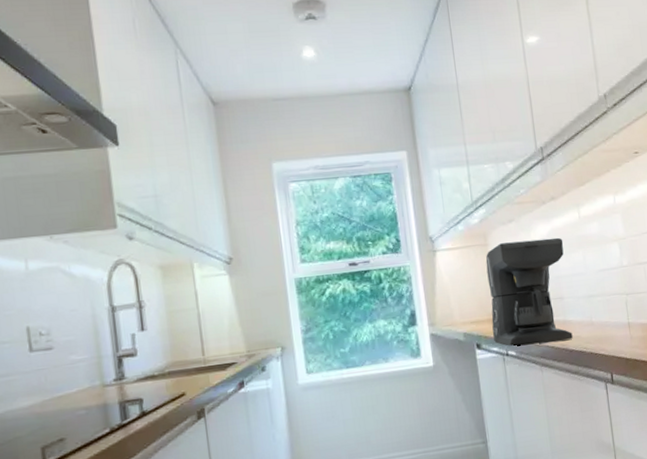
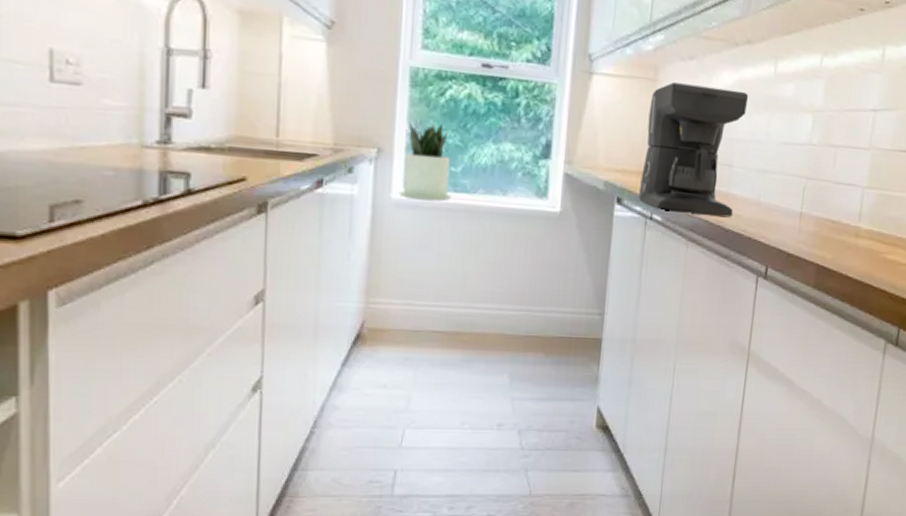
planter: none [301,316,346,382] -> present [399,121,452,202]

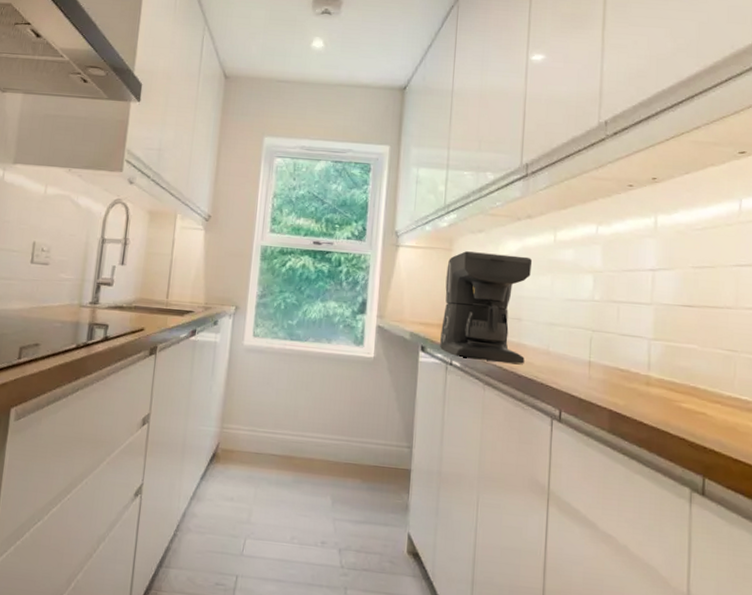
planter: present [399,121,452,202] -> none [249,286,289,348]

